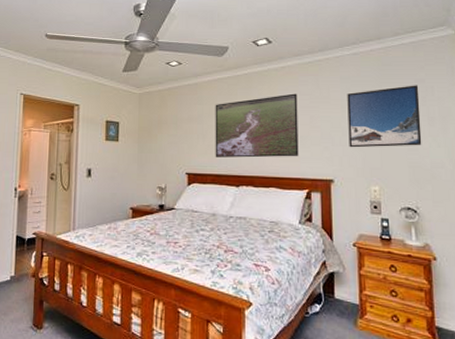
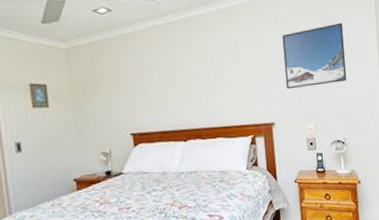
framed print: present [215,93,299,158] -> none [153,38,242,113]

